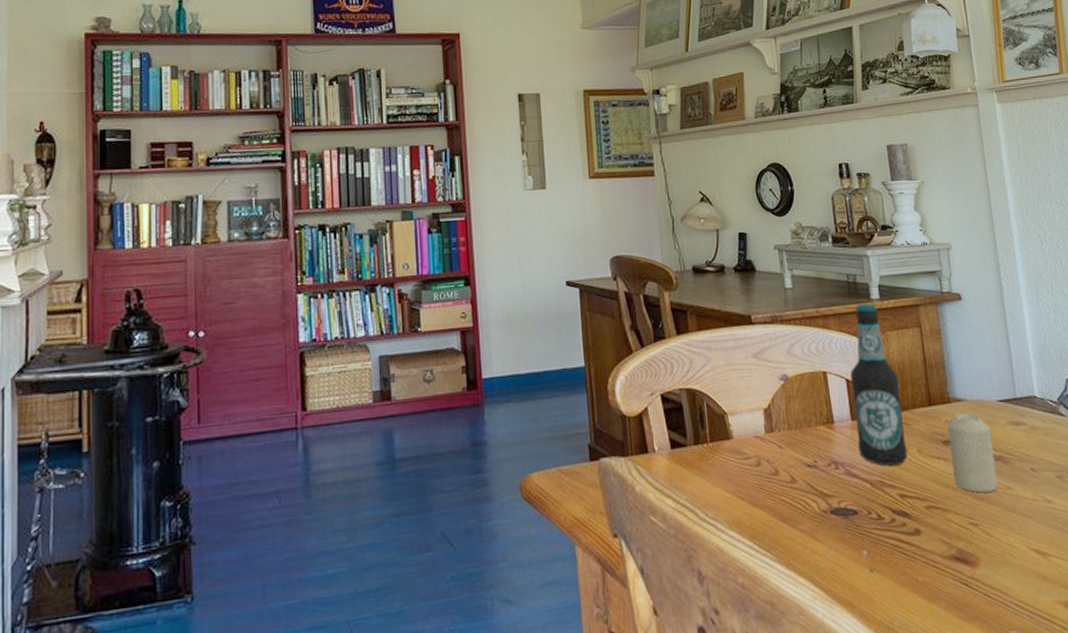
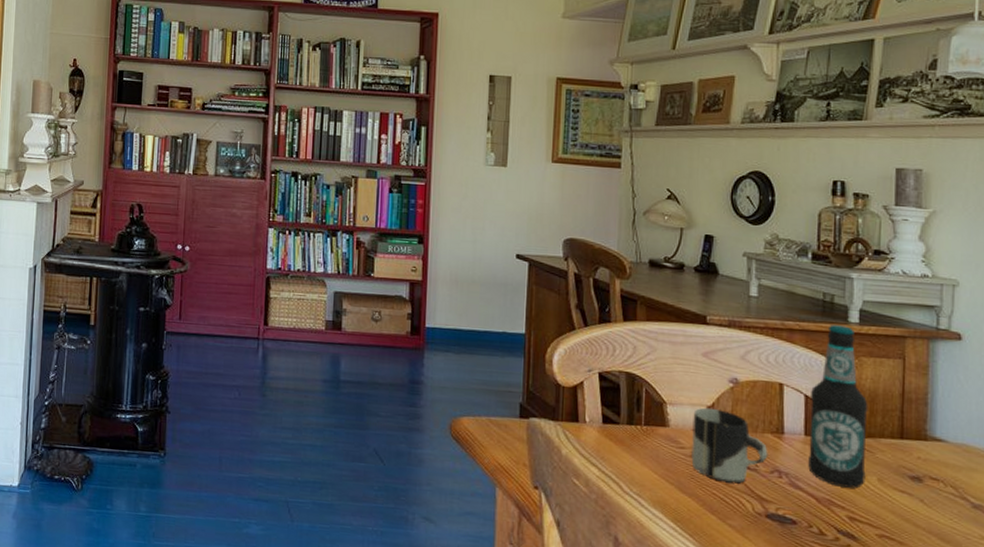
cup: none [753,409,824,487] -> present [691,407,768,484]
candle: present [947,413,998,493] -> none [916,453,973,538]

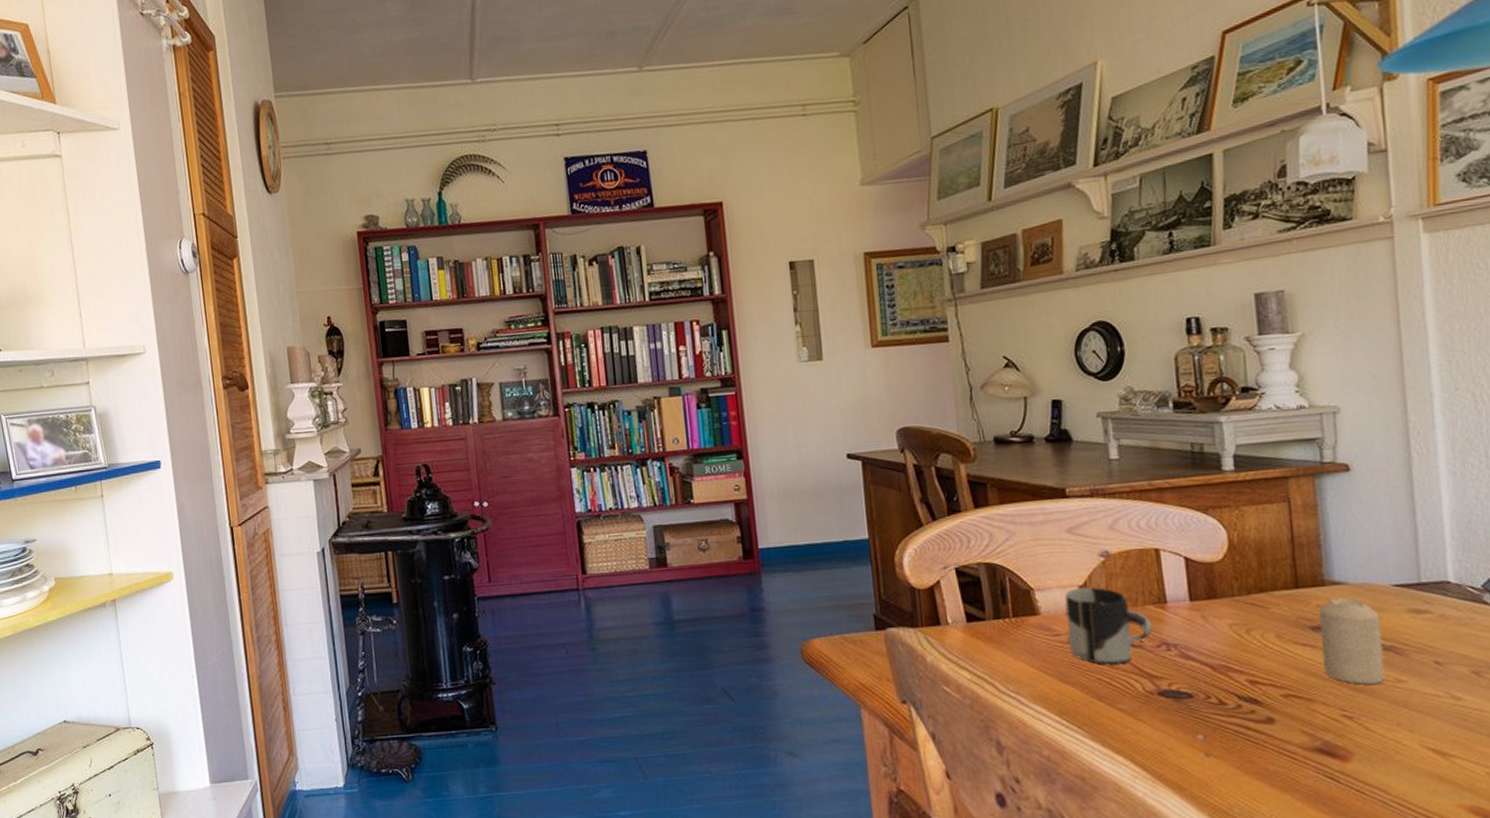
bottle: present [808,325,868,489] -> none [1191,475,1263,650]
candle: none [916,453,973,538] -> present [1318,597,1385,685]

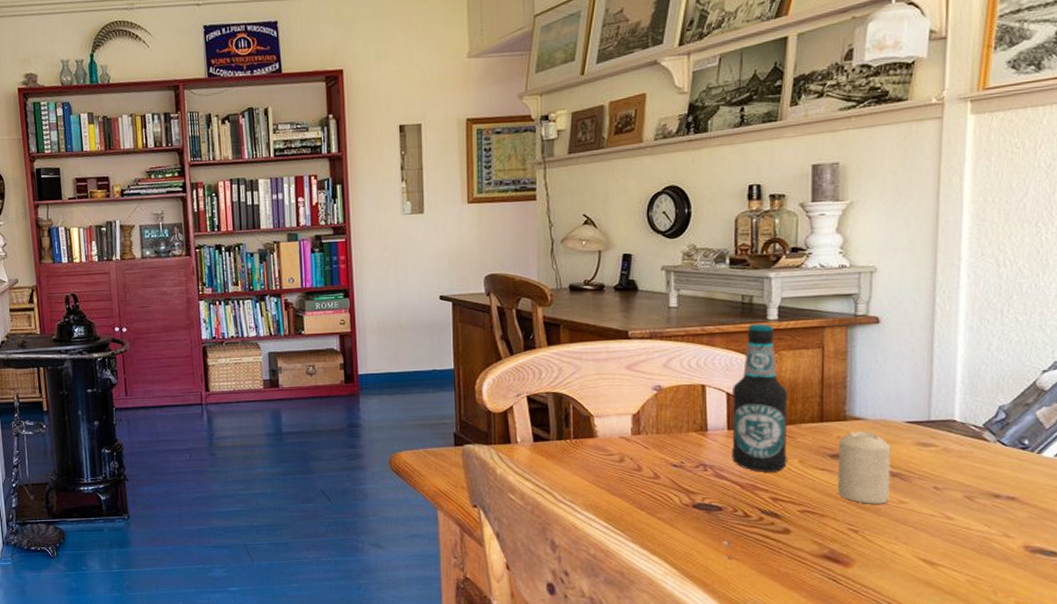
cup: present [1065,587,1153,665] -> none [620,415,693,481]
bottle: none [1191,475,1263,650] -> present [732,324,789,472]

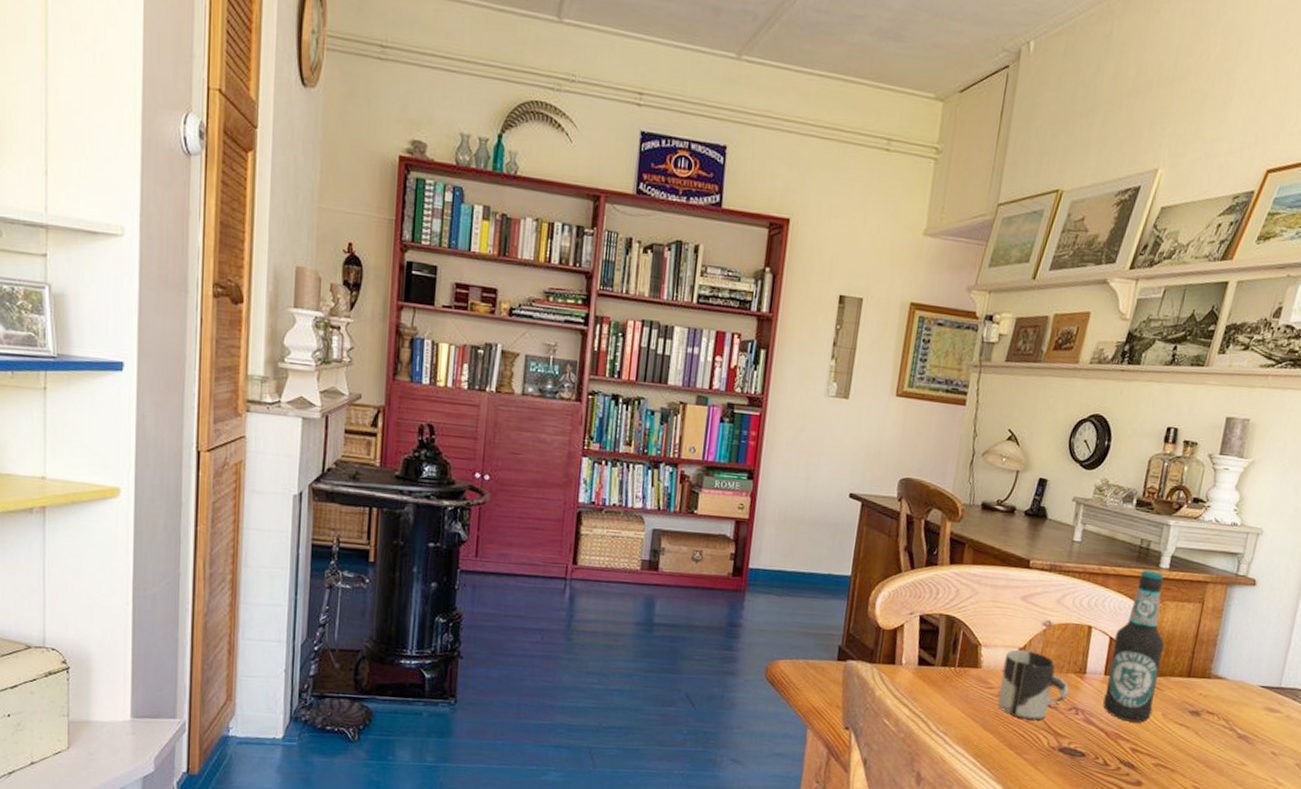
cup: none [620,415,693,481] -> present [998,649,1069,721]
candle: present [837,431,891,504] -> none [1190,690,1244,764]

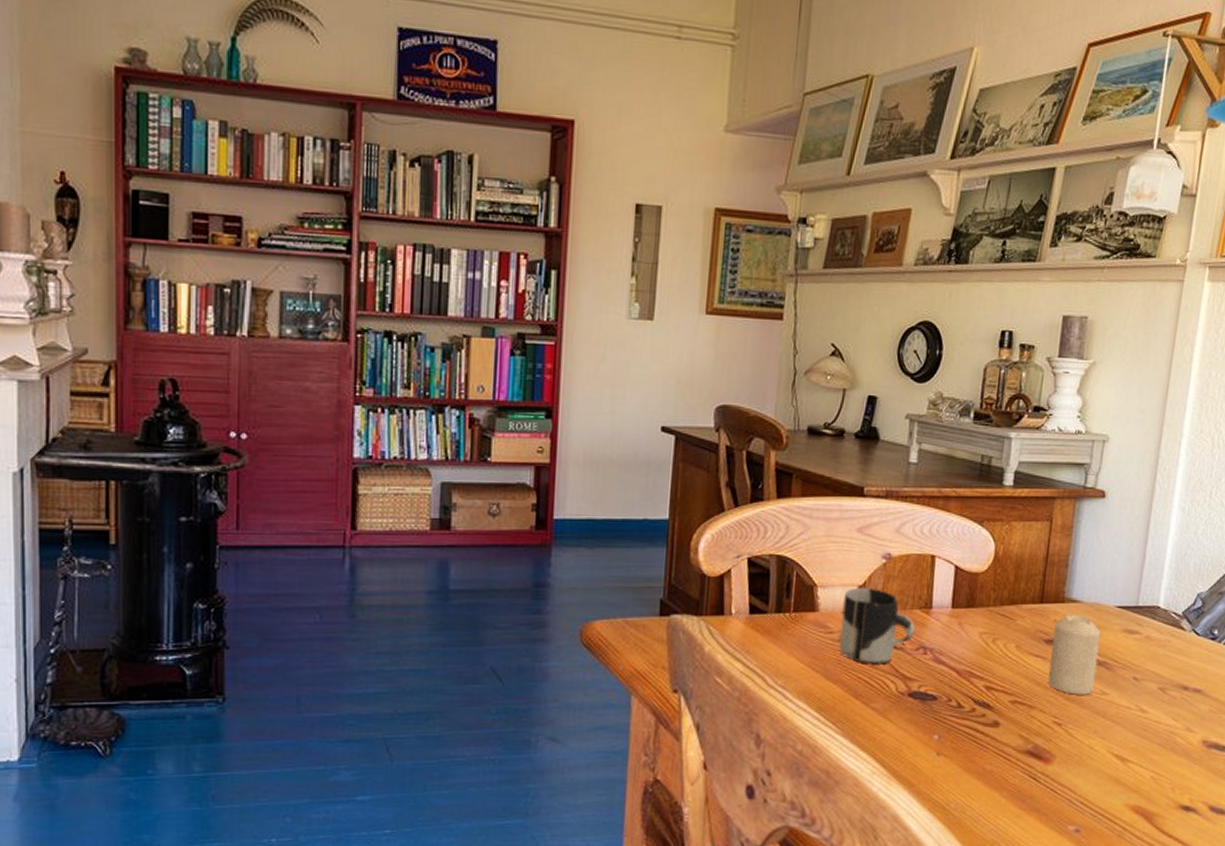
bottle: present [1103,570,1165,723] -> none [952,489,1014,657]
candle: none [1190,690,1244,764] -> present [1047,615,1101,695]

